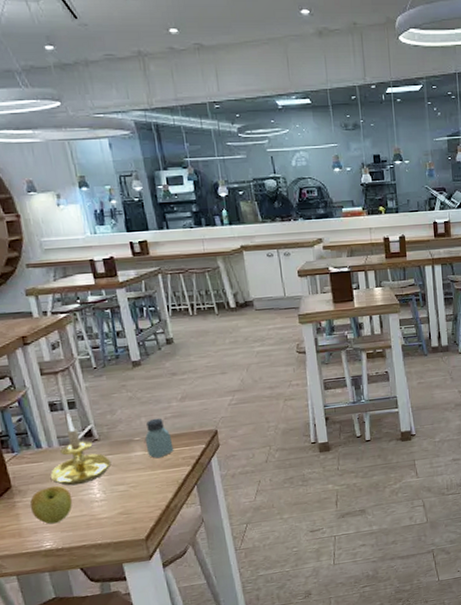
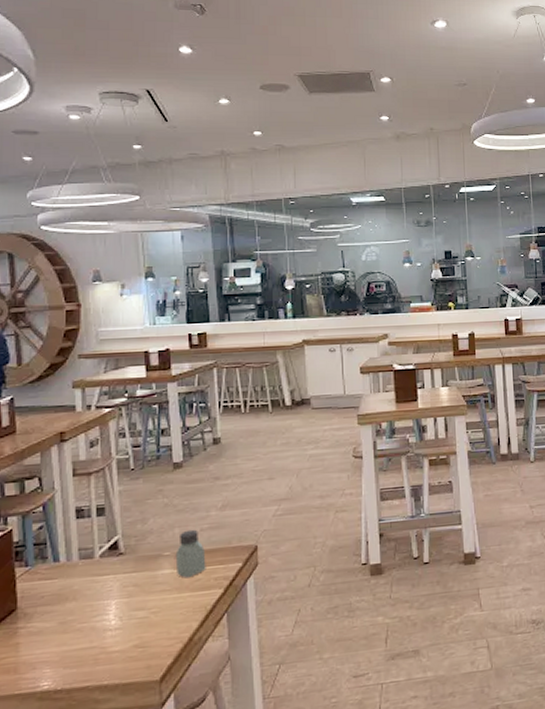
apple: present [30,485,73,525] -> none [33,608,83,658]
candle holder: present [51,414,112,486] -> none [64,522,134,610]

